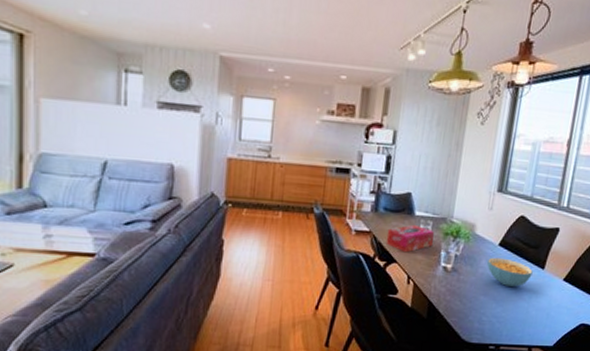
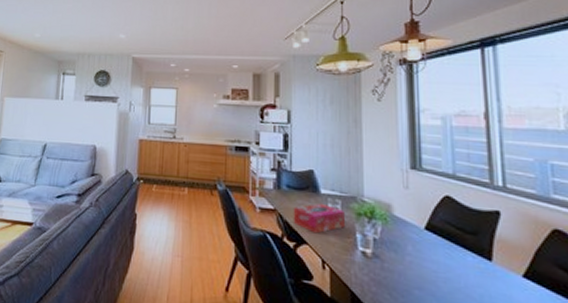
cereal bowl: present [487,257,533,287] -> none [415,243,477,281]

